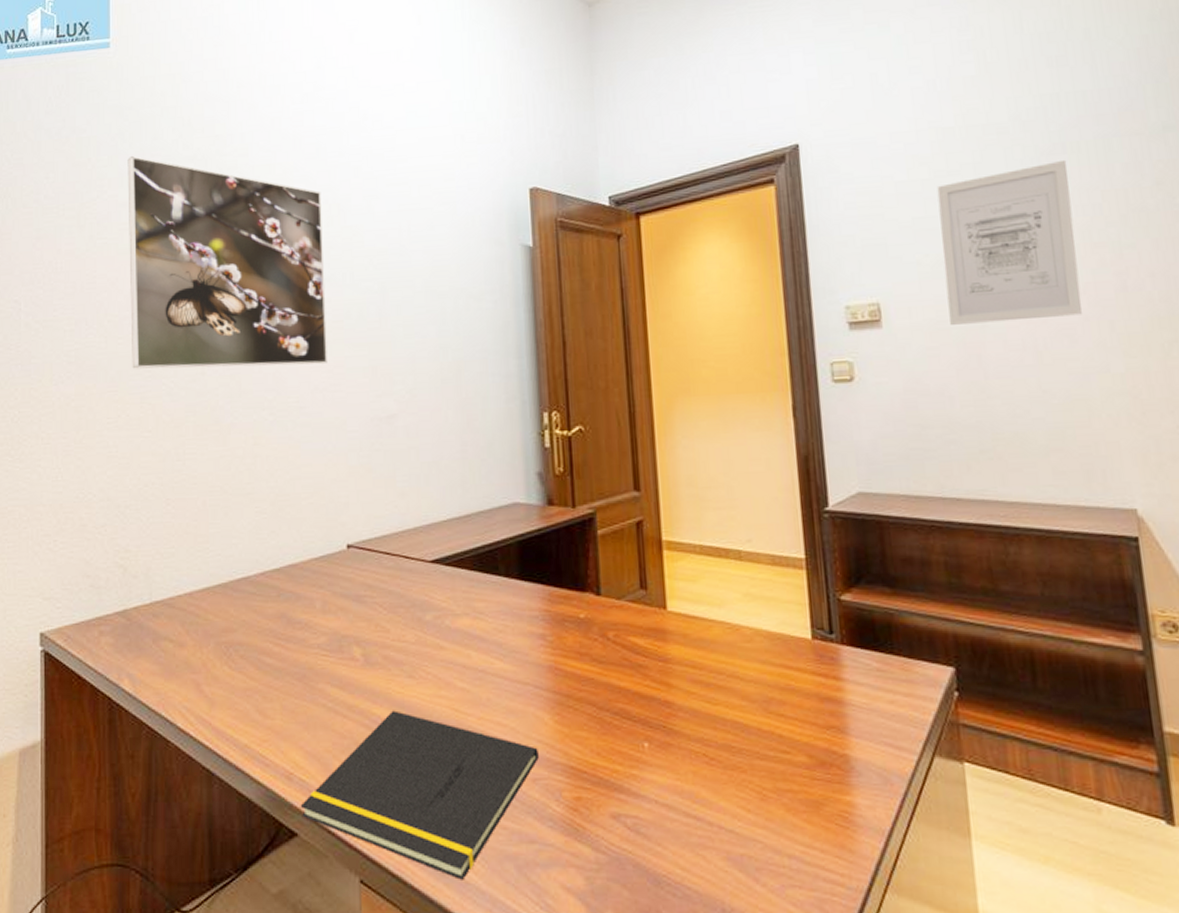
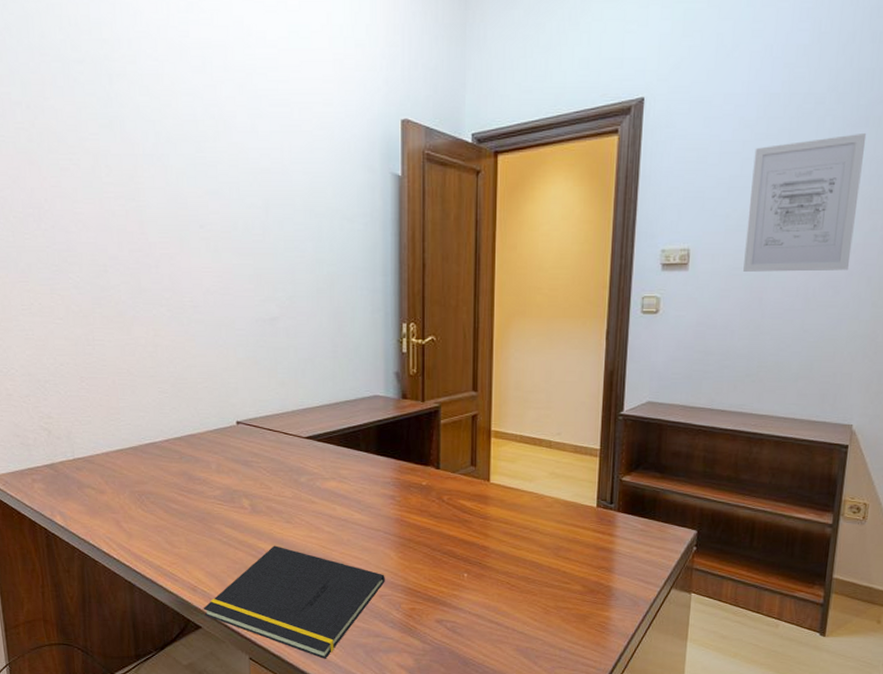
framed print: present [127,156,327,369] -> none [17,54,217,270]

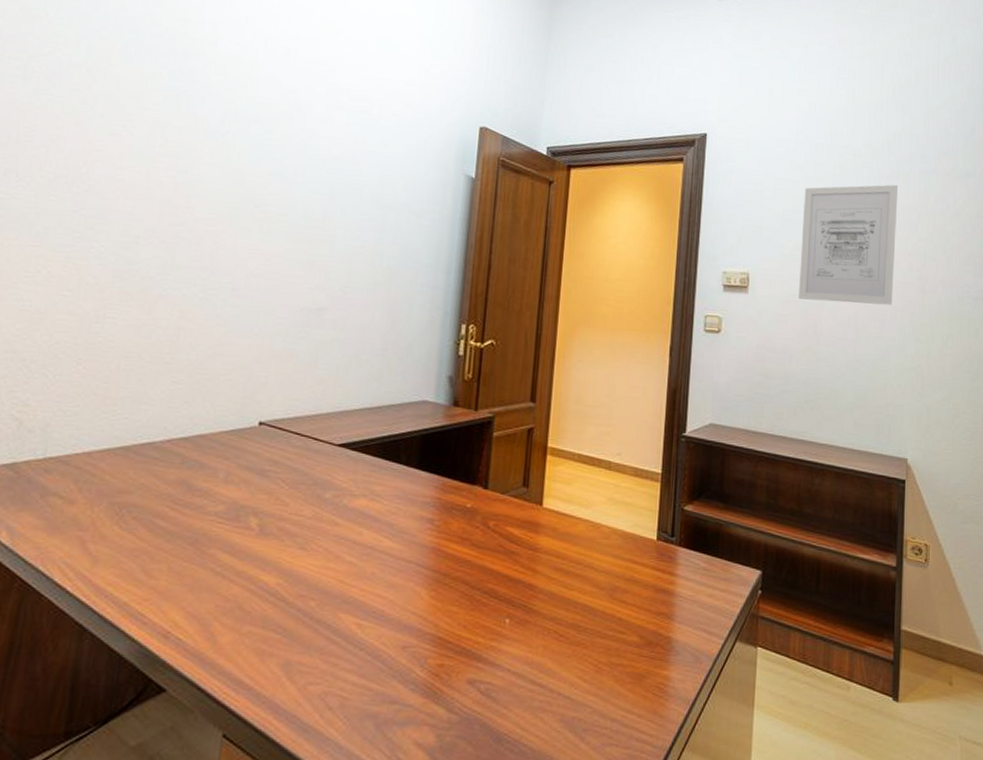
notepad: present [203,545,385,659] -> none [172,578,412,736]

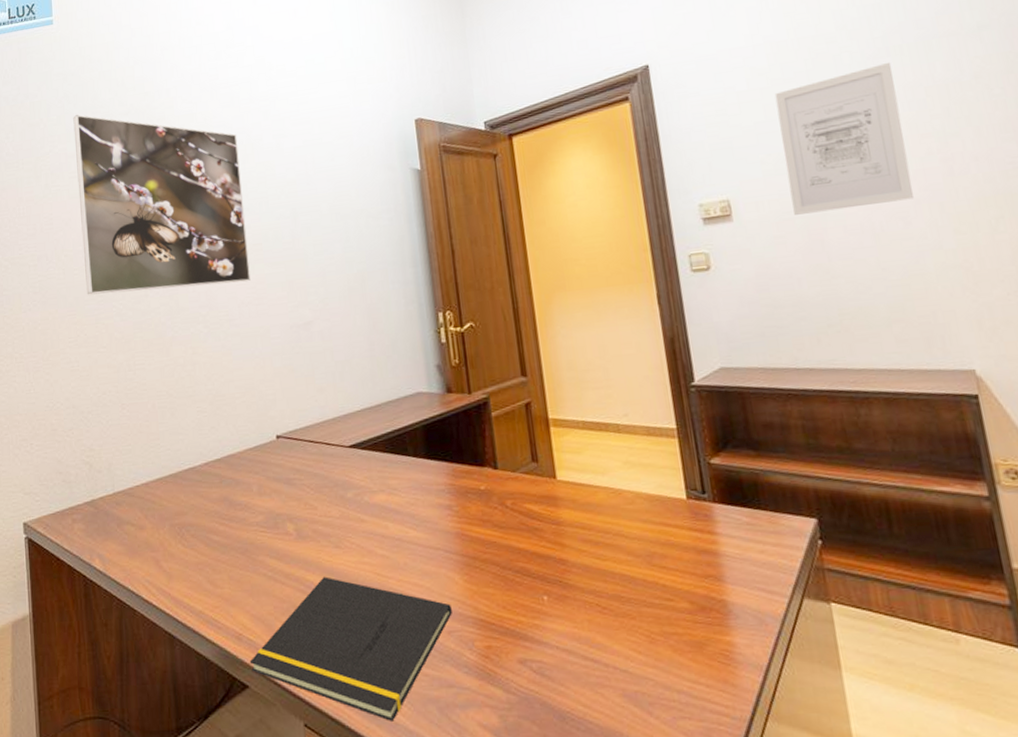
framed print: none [61,21,285,252] -> present [73,114,251,295]
notepad: none [172,578,412,736] -> present [249,576,452,721]

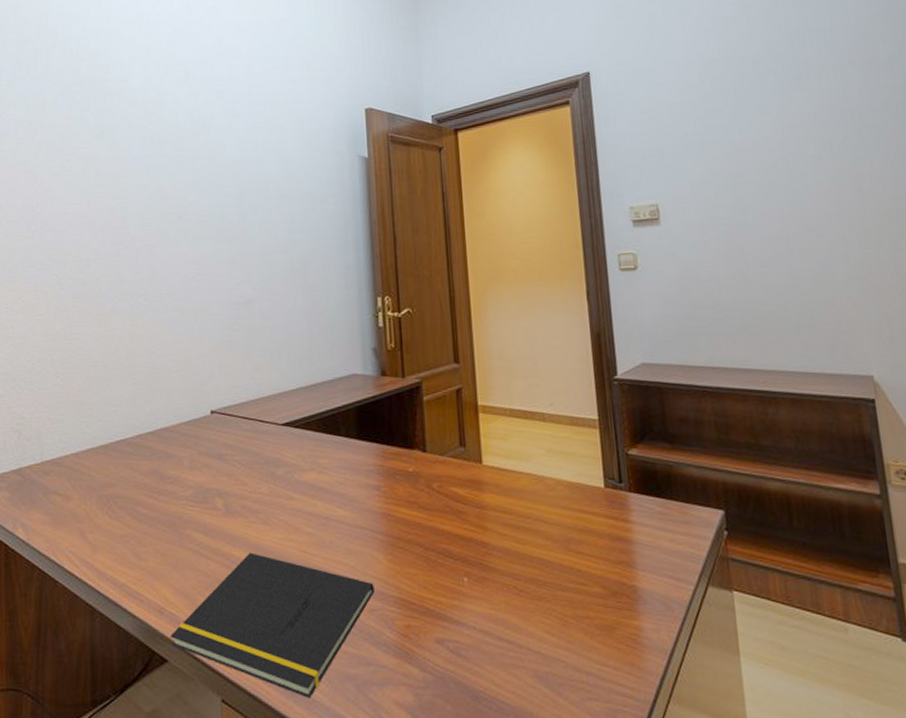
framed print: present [73,114,251,295] -> none [24,81,194,262]
wall art: present [774,62,914,215] -> none [704,85,825,222]

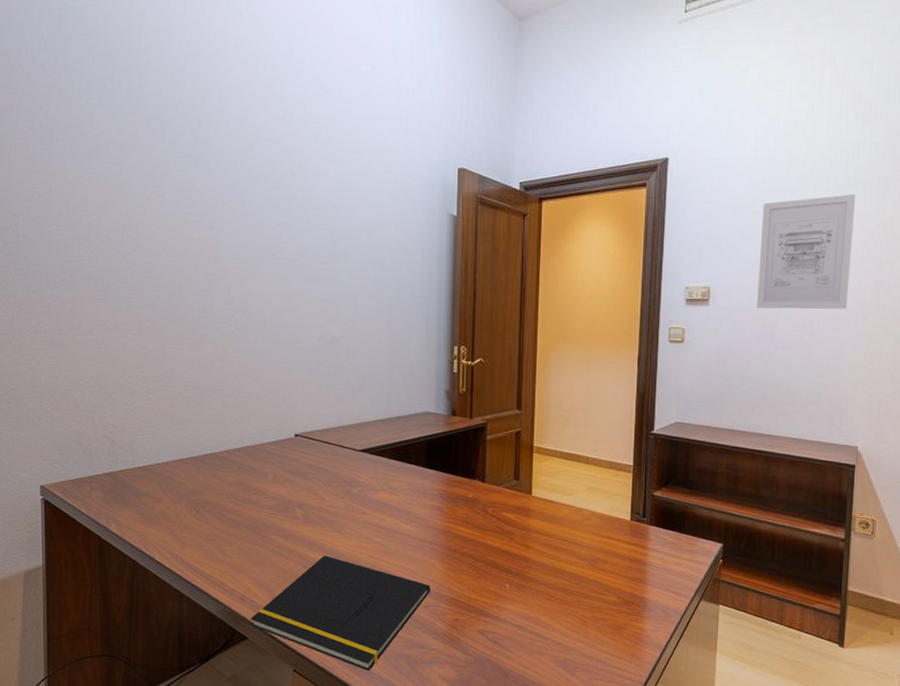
wall art: none [704,85,825,222] -> present [757,193,856,309]

